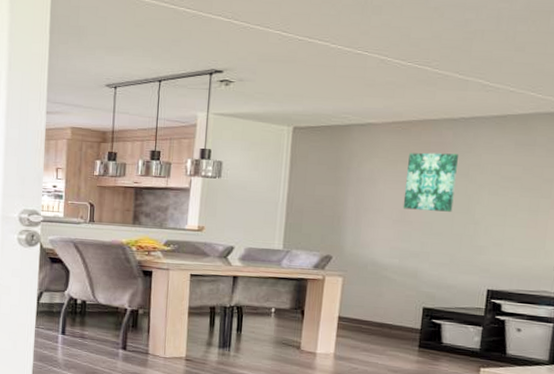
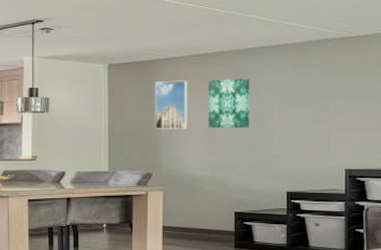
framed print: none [340,150,384,209] -> present [154,80,188,129]

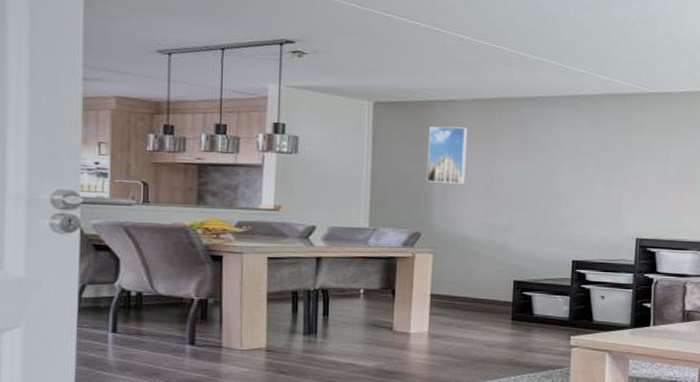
wall art: present [208,79,250,128] -> none [488,129,538,187]

